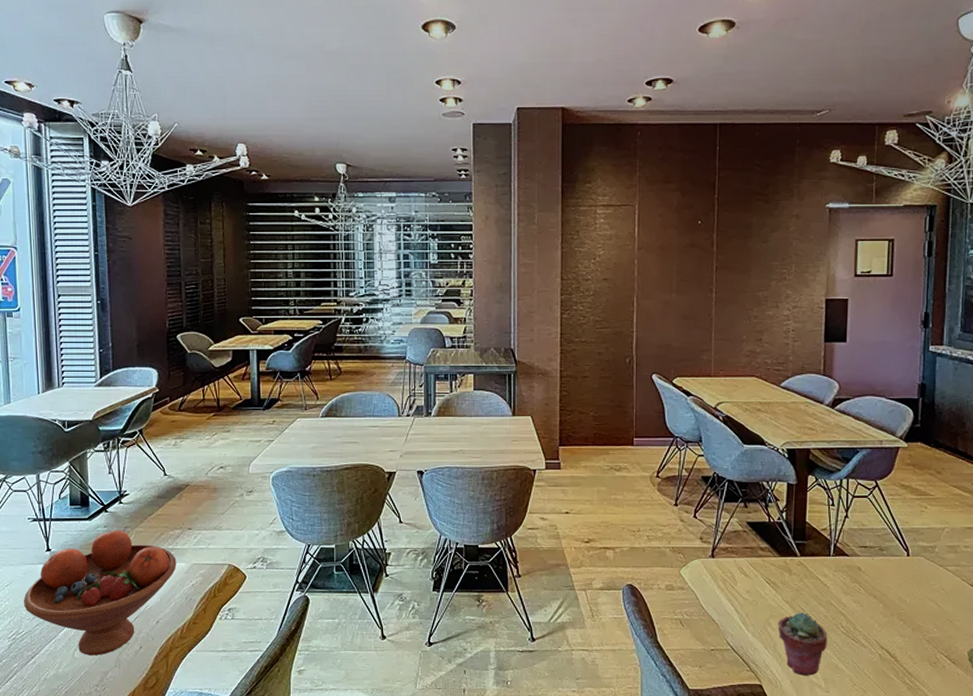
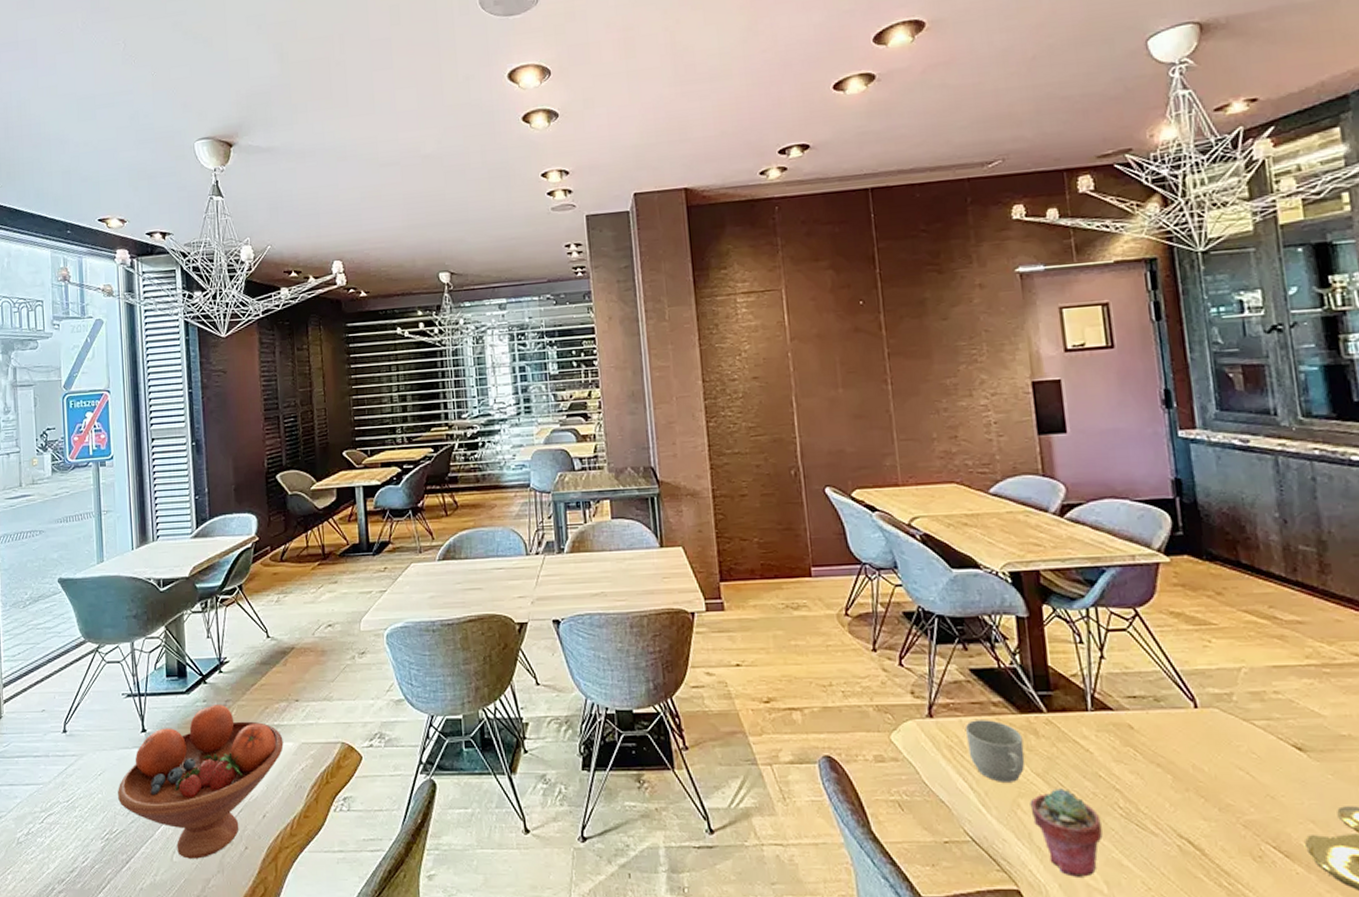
mug: none [738,560,779,607] -> present [966,720,1025,782]

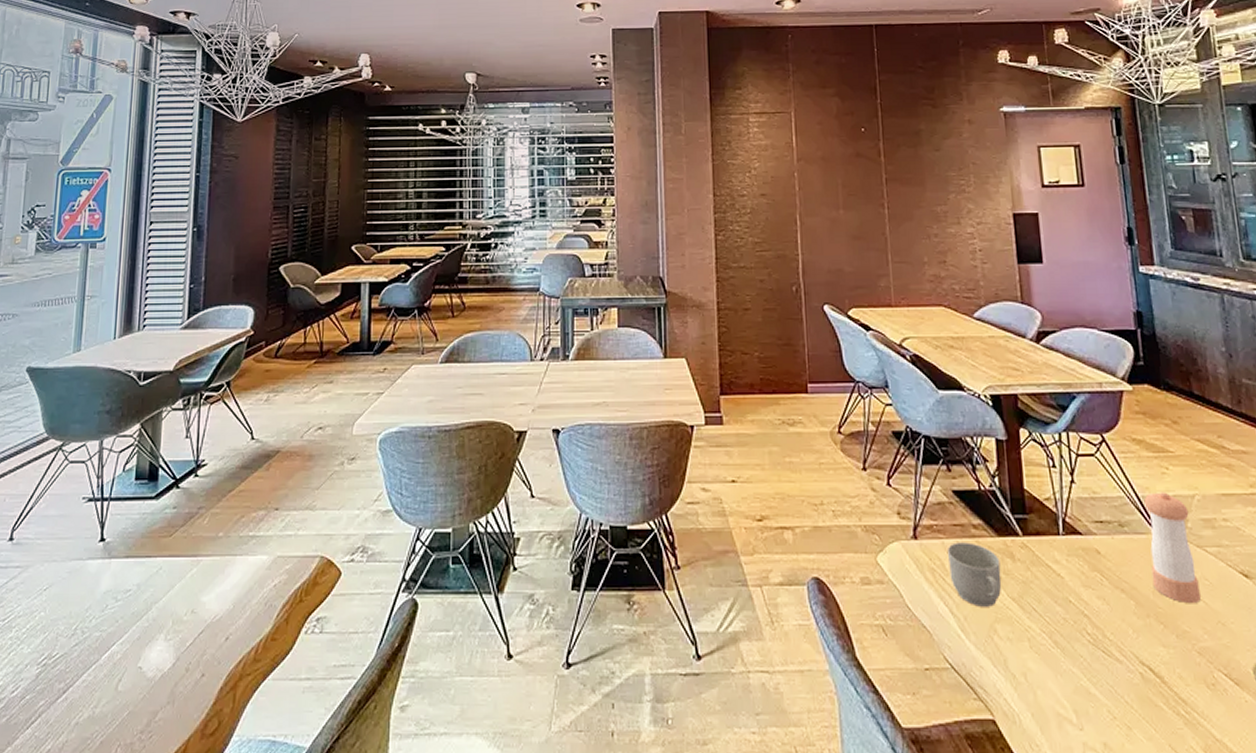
fruit bowl: present [118,705,284,859] -> none [63,512,257,688]
potted succulent: present [1030,788,1103,877] -> none [1006,614,1072,706]
pepper shaker: none [1182,665,1247,778] -> present [1144,492,1201,604]

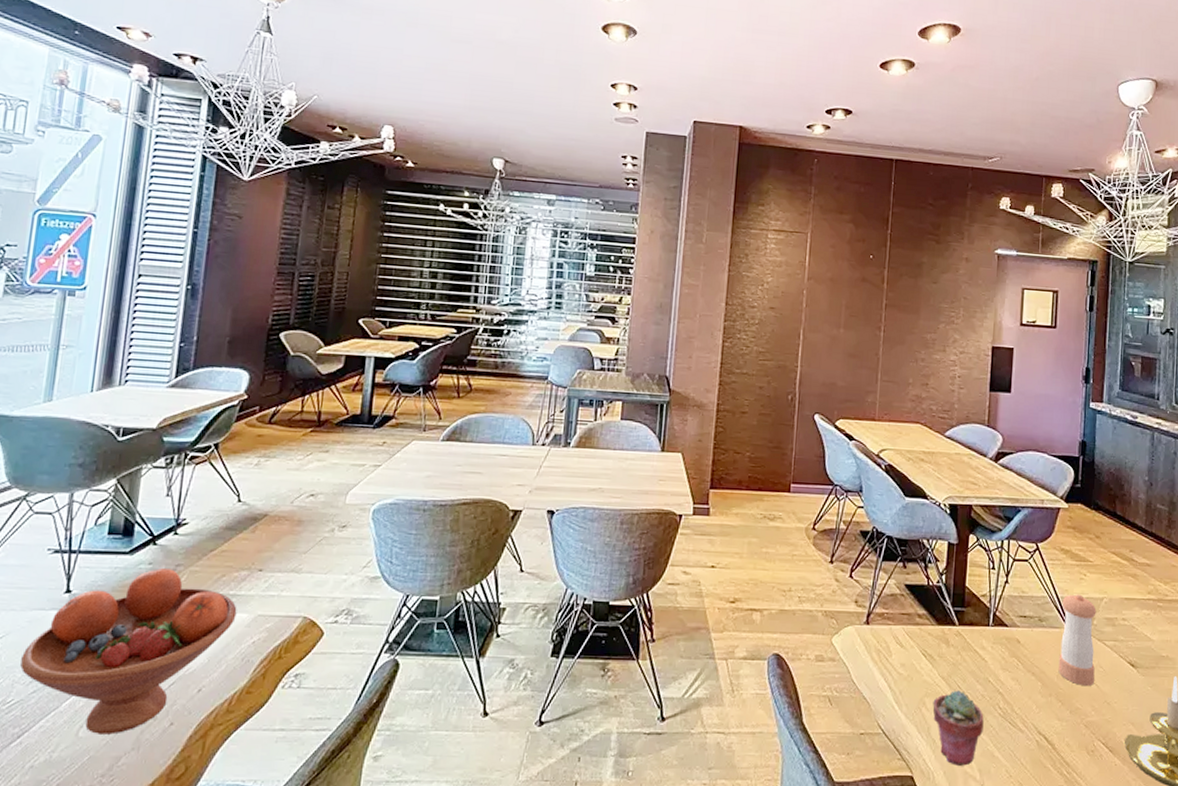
fruit bowl: none [63,512,257,688] -> present [20,568,237,735]
mug: present [948,542,1002,607] -> none [892,628,937,684]
potted succulent: none [1006,614,1072,706] -> present [933,690,984,766]

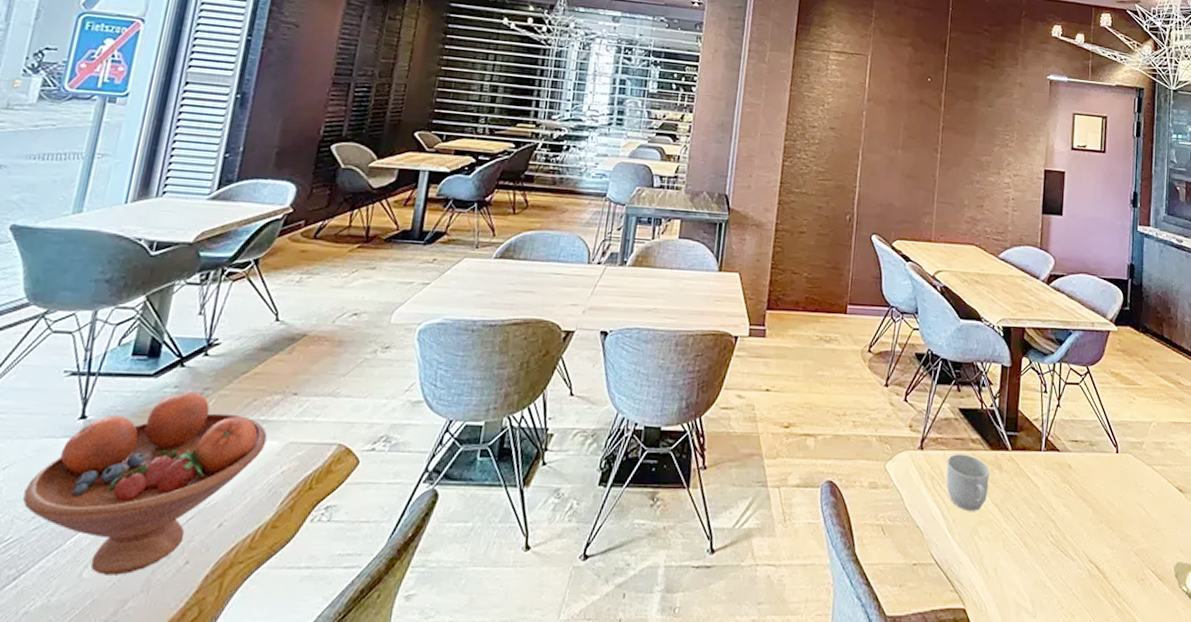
mug: none [892,628,937,684] -> present [946,454,990,511]
potted succulent: present [933,690,984,766] -> none [985,518,1036,597]
pepper shaker: present [1058,594,1097,687] -> none [1109,418,1145,513]

